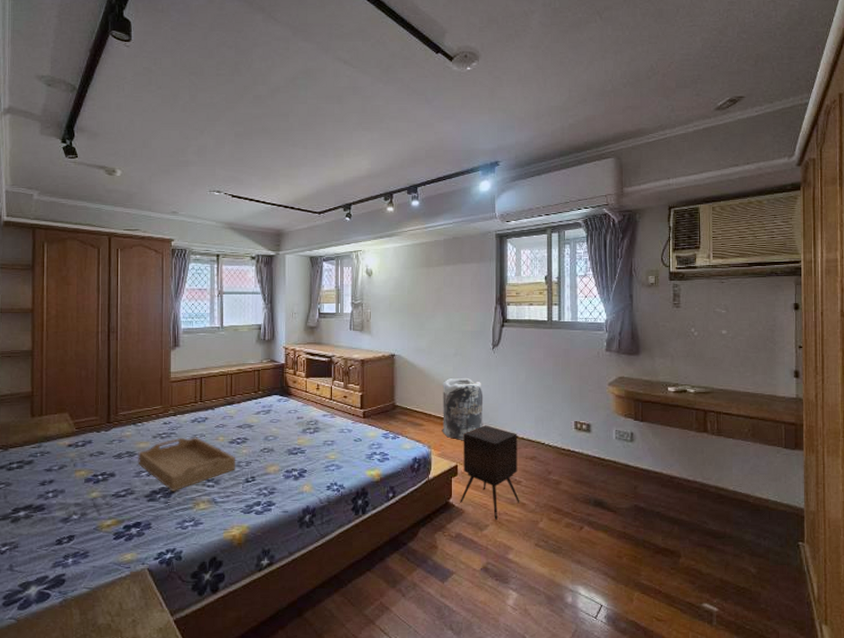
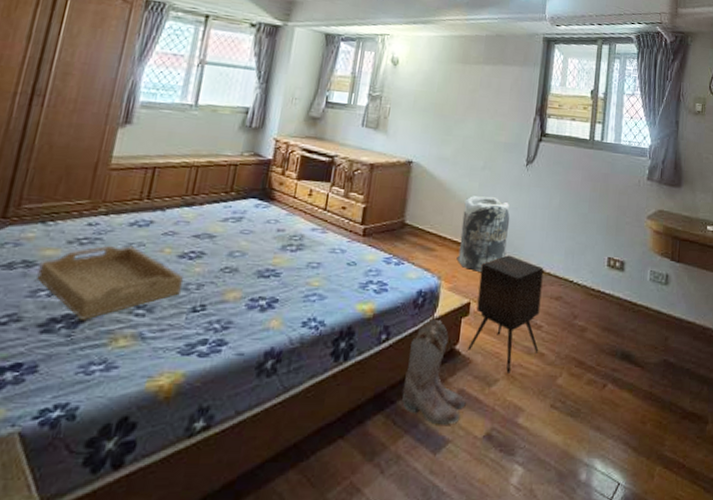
boots: none [411,480,463,561] -> present [402,320,466,425]

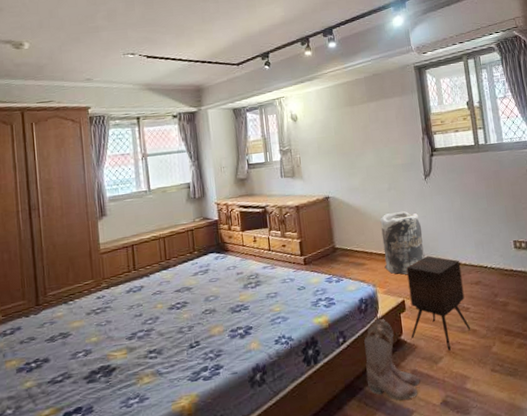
serving tray: present [36,245,184,320] -> none [72,308,179,369]

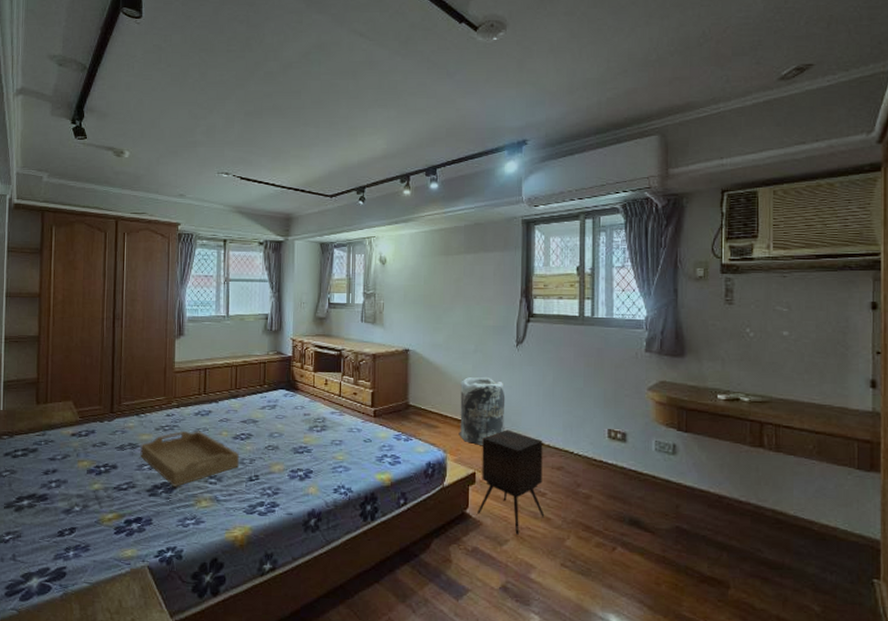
serving tray: none [72,308,179,369] -> present [140,430,240,487]
boots: present [363,319,420,400] -> none [423,487,481,577]

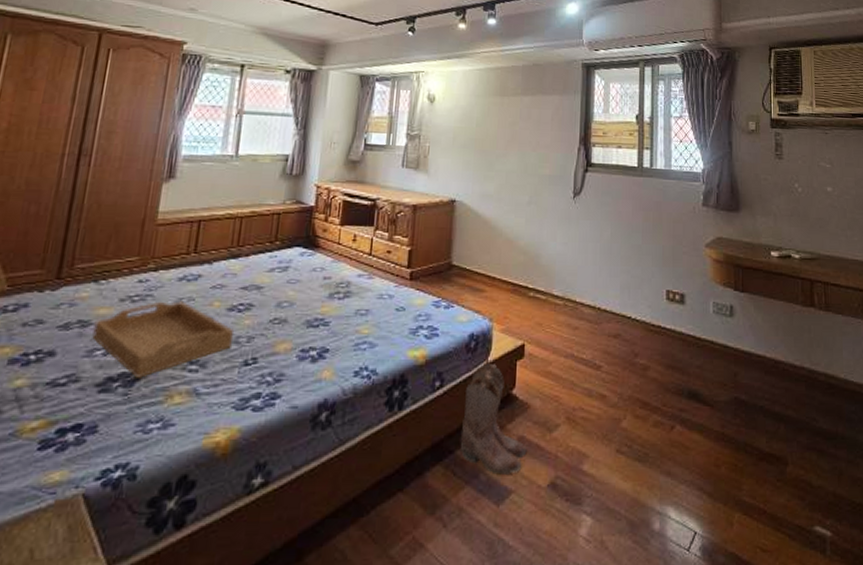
boots: none [423,487,481,577] -> present [460,364,527,475]
bag: present [458,376,506,445] -> none [507,231,560,311]
side table: present [477,430,545,535] -> none [525,293,600,418]

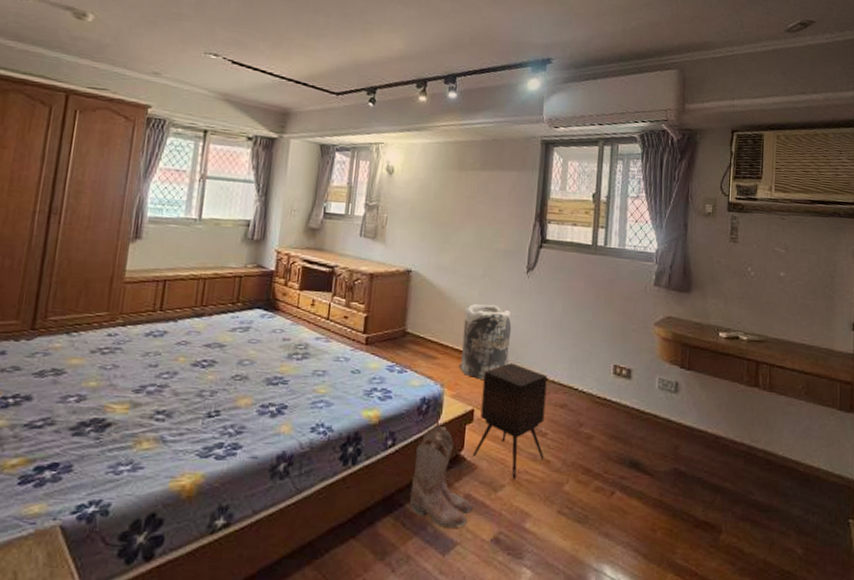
serving tray: present [92,301,235,378] -> none [65,354,199,424]
bag: none [507,231,560,311] -> present [459,303,512,379]
side table: none [525,293,600,418] -> present [473,363,548,479]

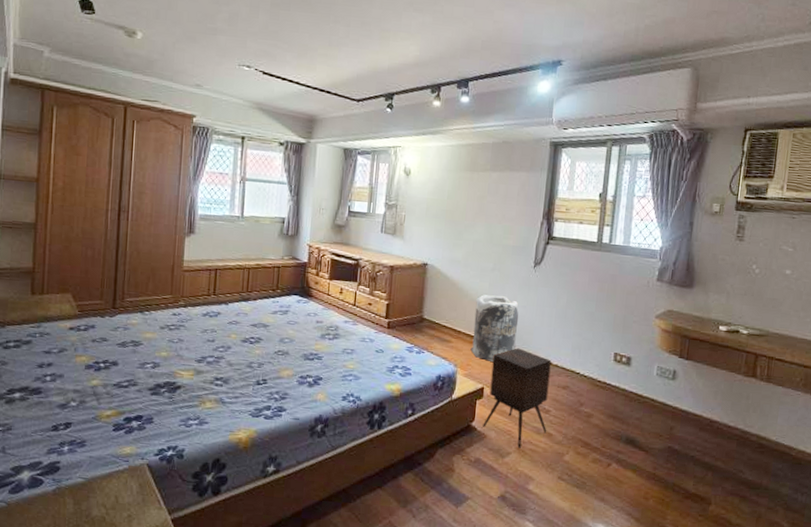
boots: present [409,426,473,528] -> none [427,400,482,486]

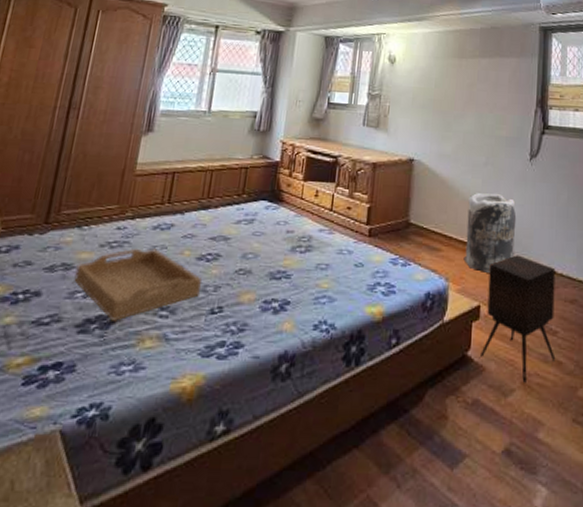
serving tray: none [143,330,248,387] -> present [74,248,203,321]

